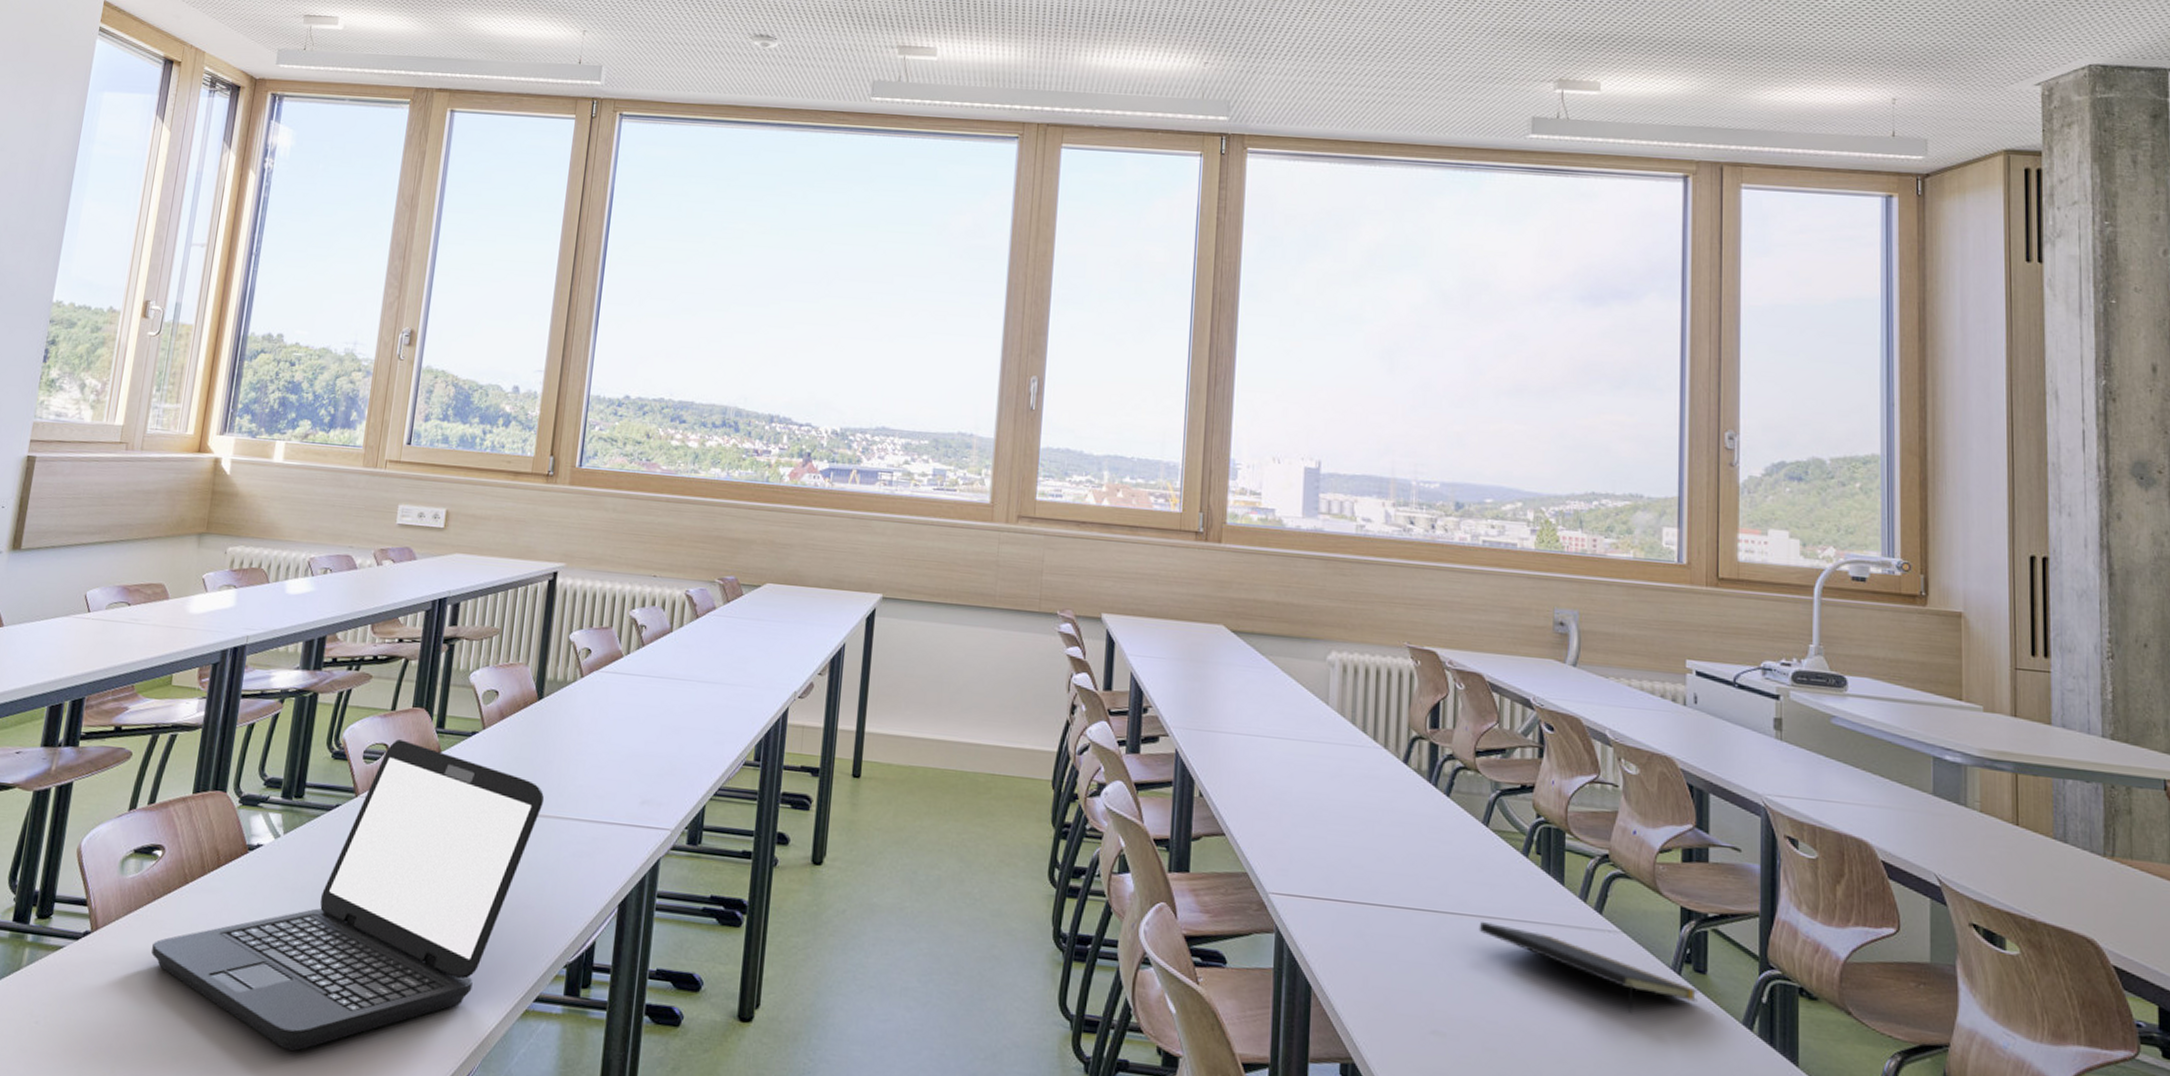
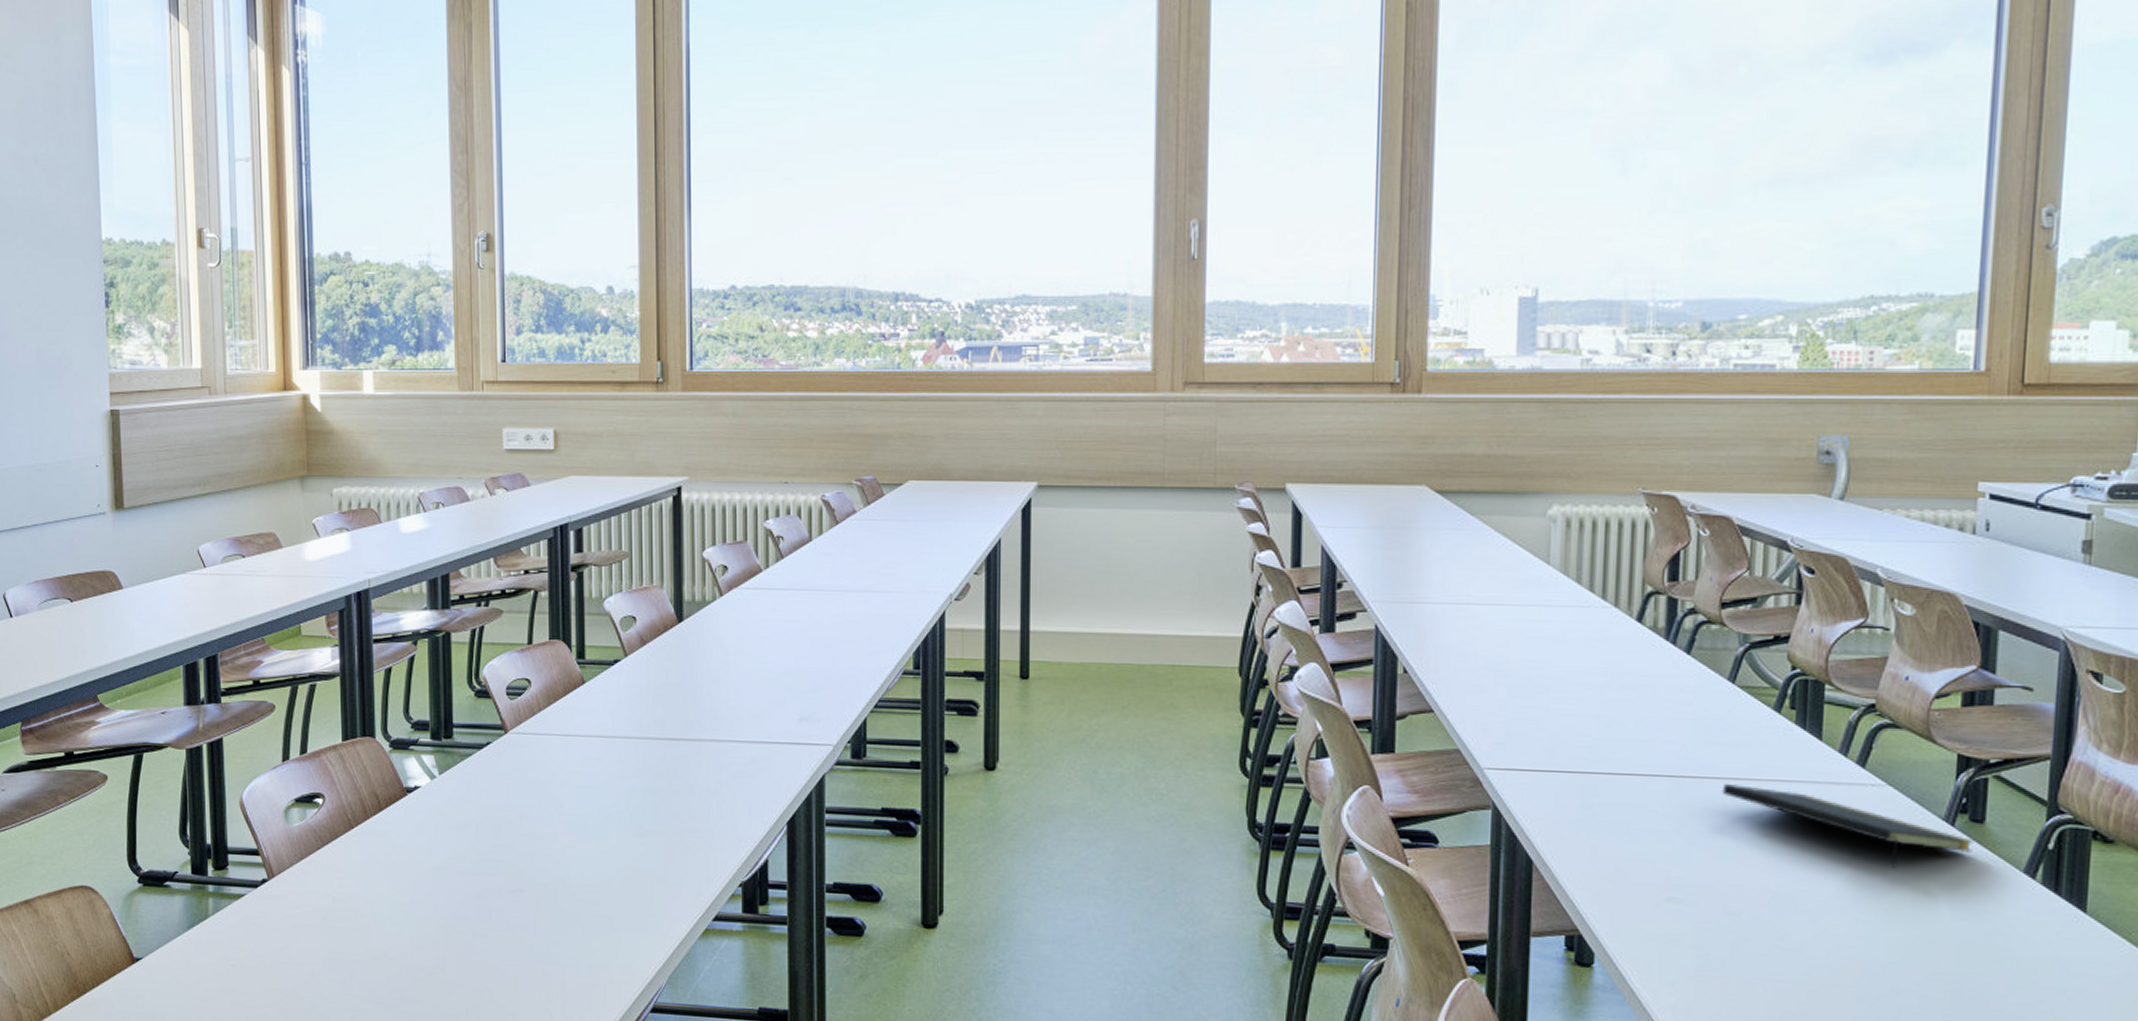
laptop: present [151,739,545,1051] -> none [330,673,698,979]

